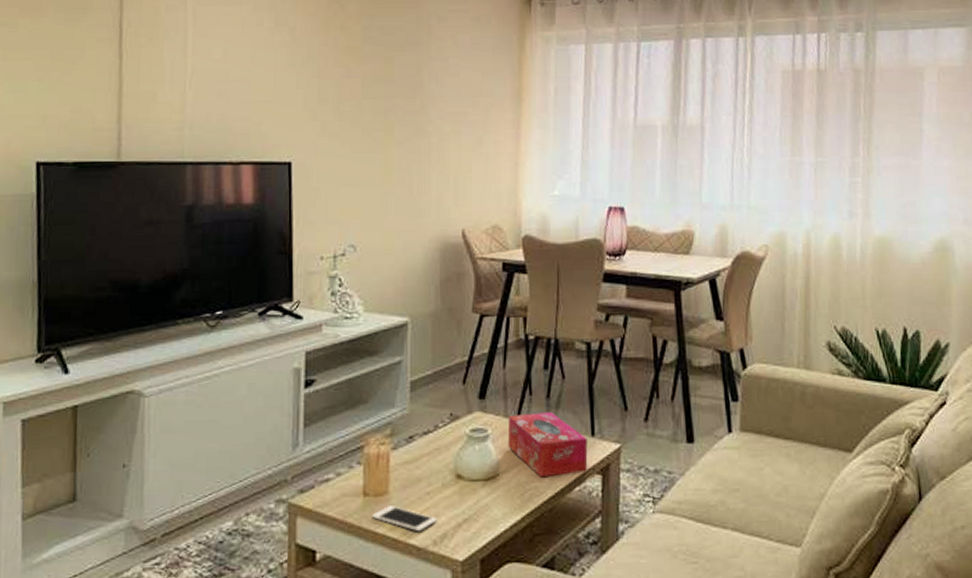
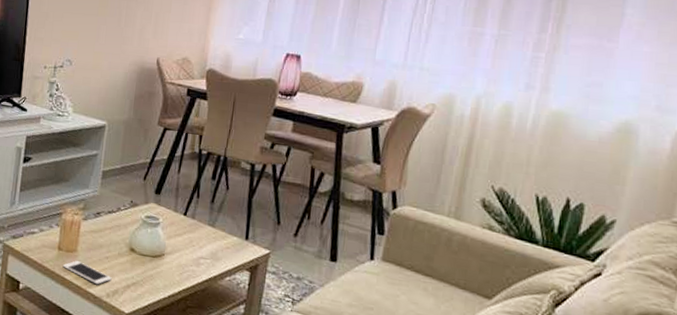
tissue box: present [507,412,588,478] -> none [174,210,242,267]

